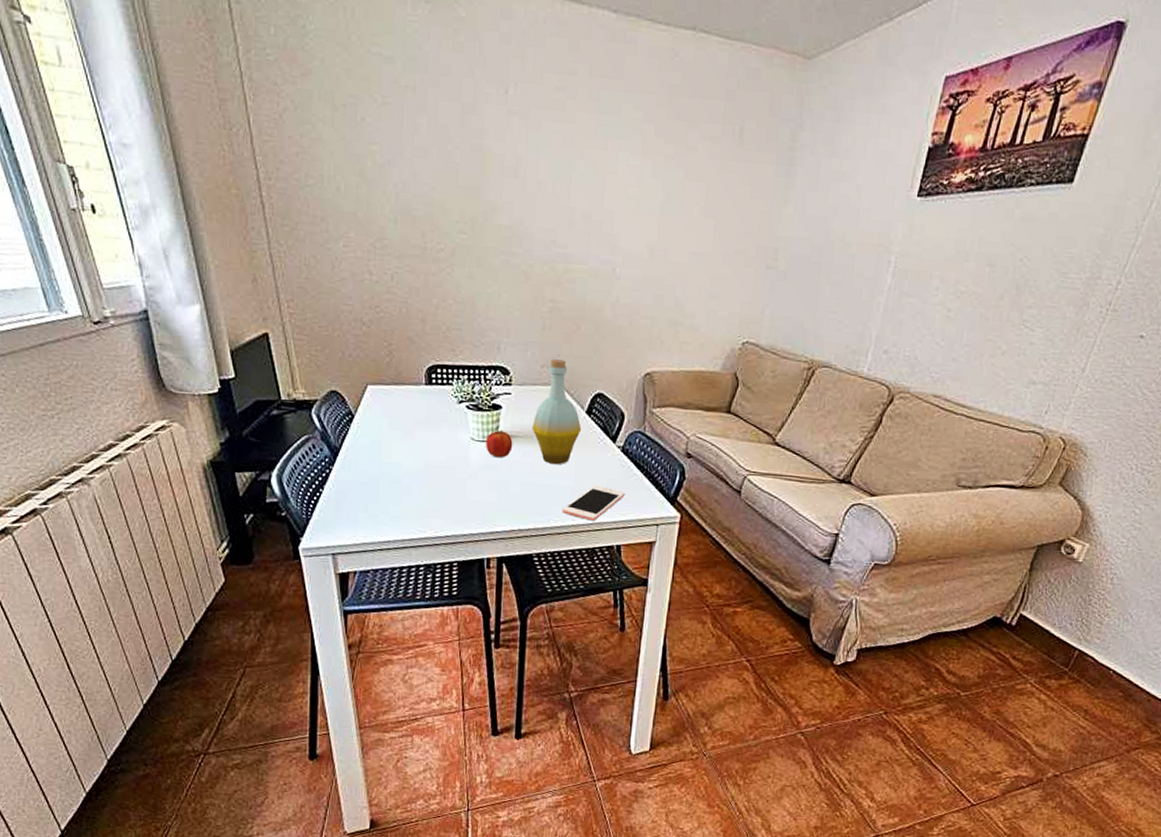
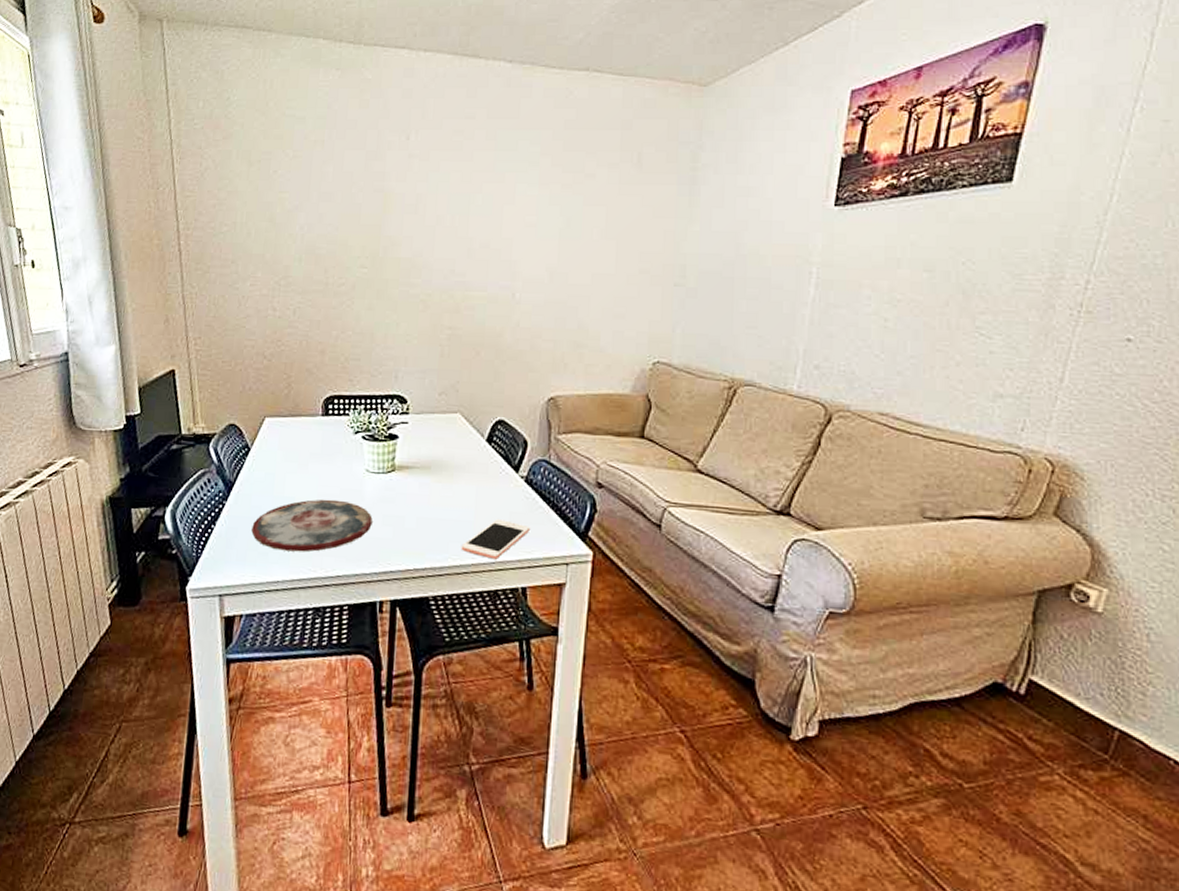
plate: none [360,465,478,515] -> present [251,499,373,552]
fruit: present [486,430,513,458] -> none [381,460,410,491]
bottle: present [532,359,582,465] -> none [429,386,482,497]

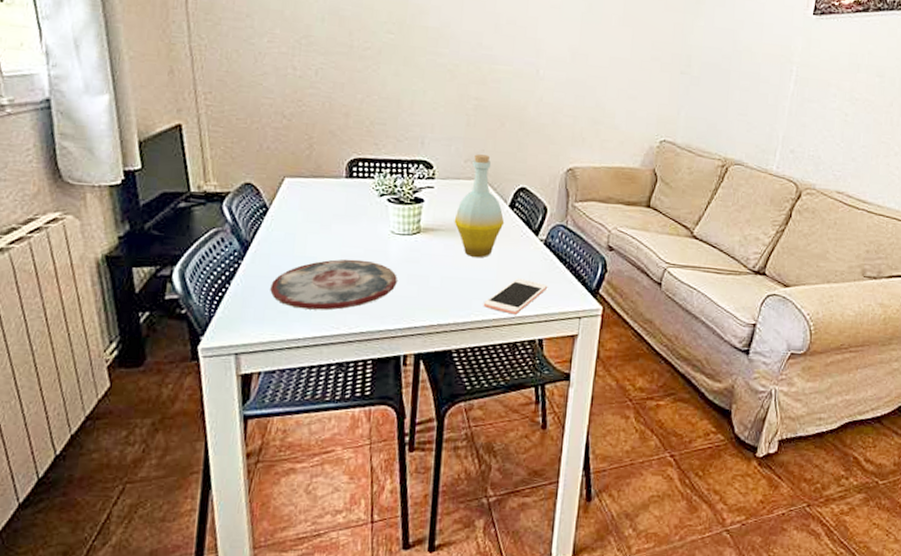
bottle: none [429,386,482,497] -> present [454,154,505,258]

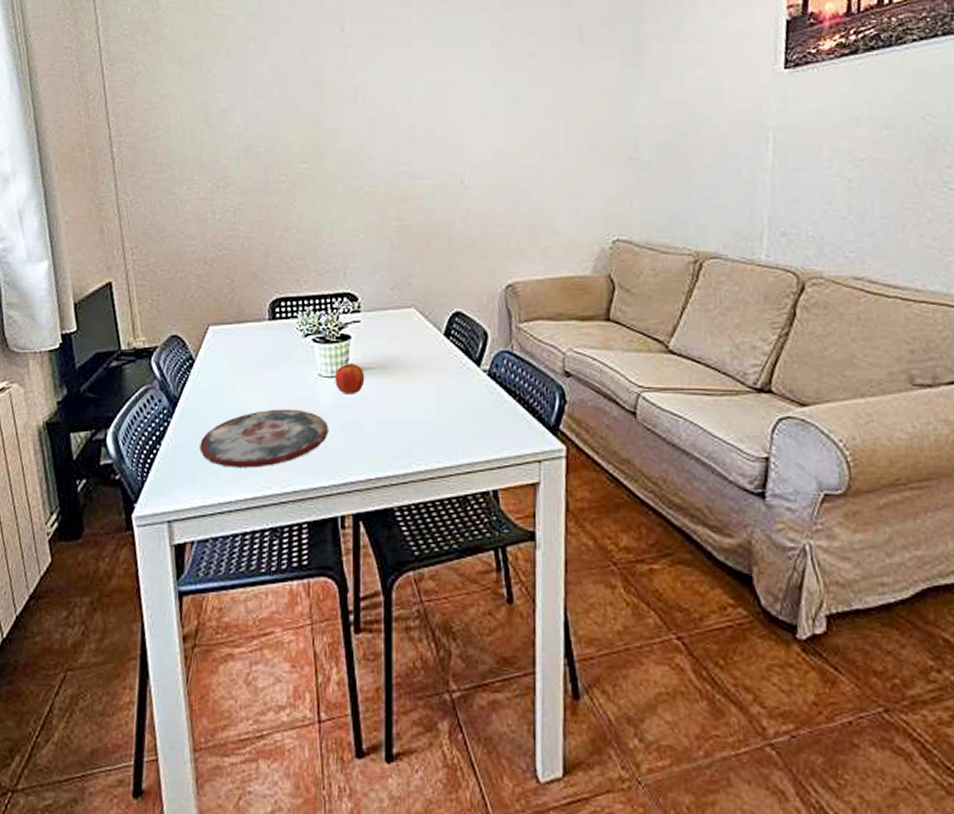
fruit: none [406,223,435,252] -> present [335,362,365,395]
bottle: present [454,154,505,258] -> none [385,280,441,398]
cell phone: present [483,278,548,315] -> none [424,418,498,462]

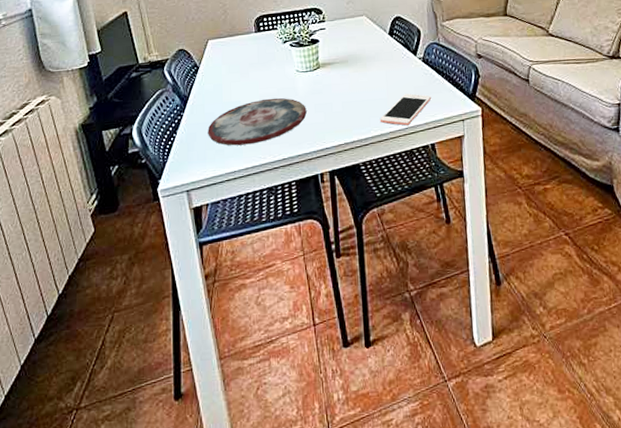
fruit: present [335,362,365,395] -> none [309,59,332,84]
cell phone: none [424,418,498,462] -> present [379,93,432,126]

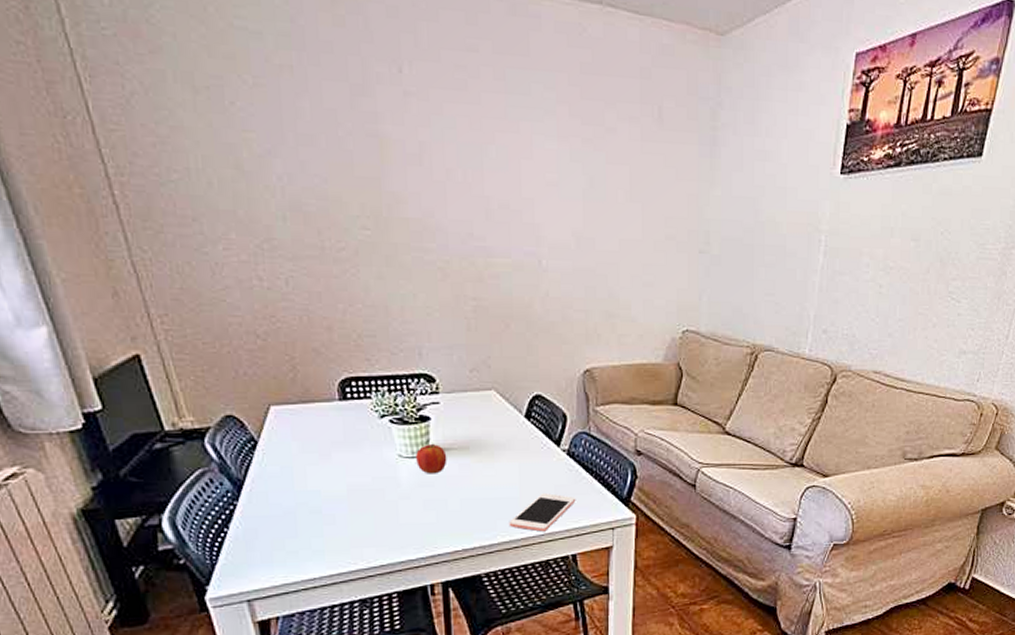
plate: present [208,98,307,146] -> none [274,489,413,547]
fruit: none [309,59,332,84] -> present [416,443,447,474]

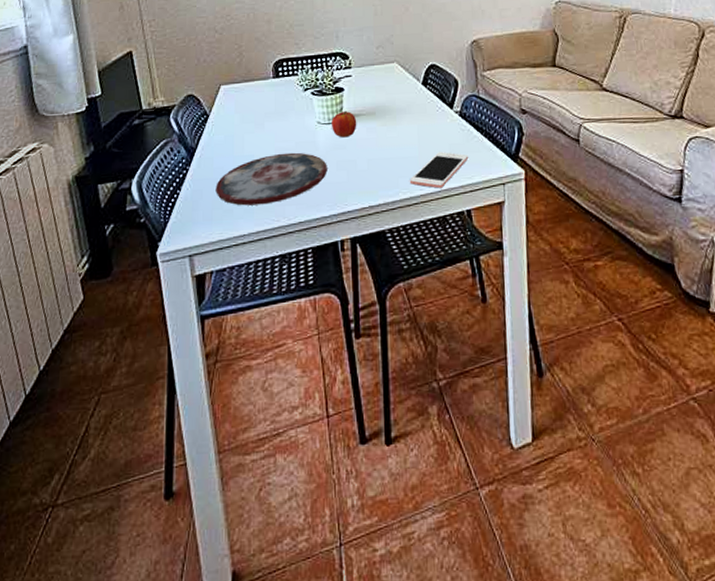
plate: none [274,489,413,547] -> present [216,152,327,206]

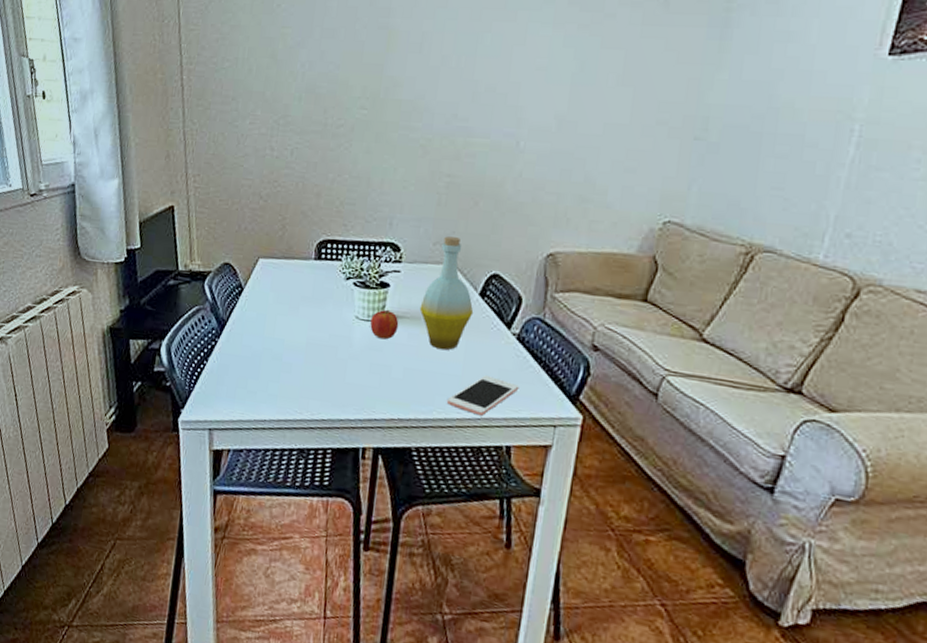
plate: present [216,152,327,206] -> none [241,343,360,394]
bottle: none [373,39,420,137] -> present [419,236,474,350]

